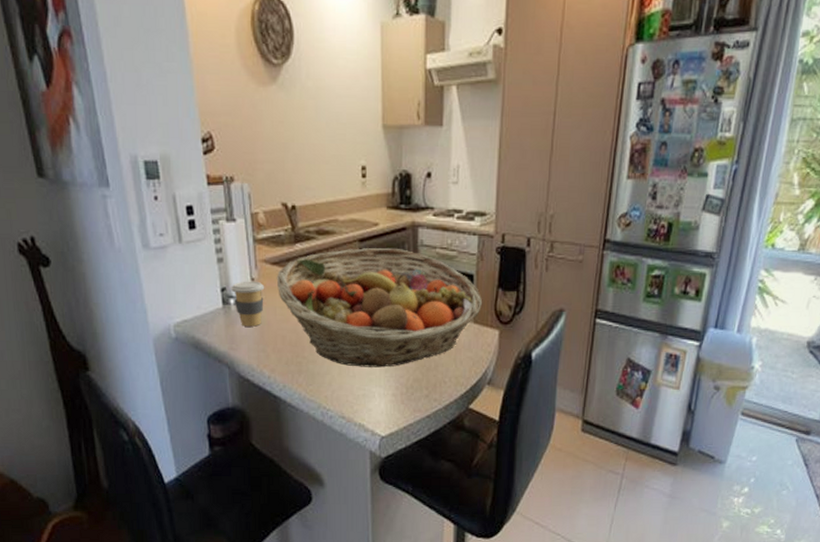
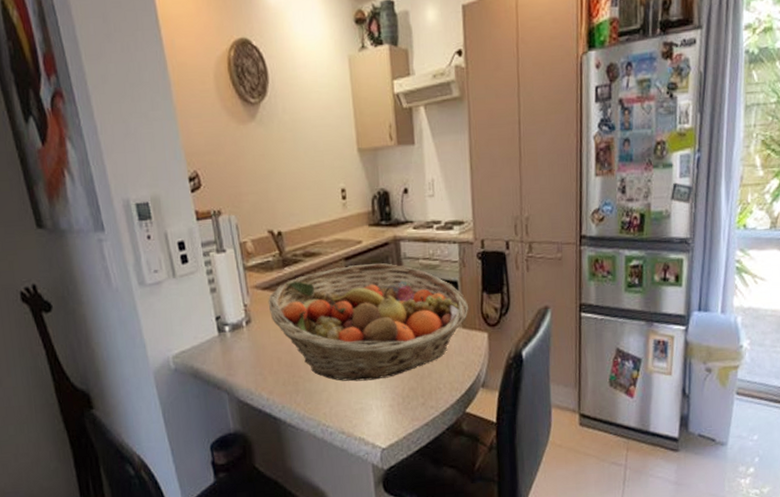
coffee cup: present [231,281,265,327] -> none [225,307,258,352]

